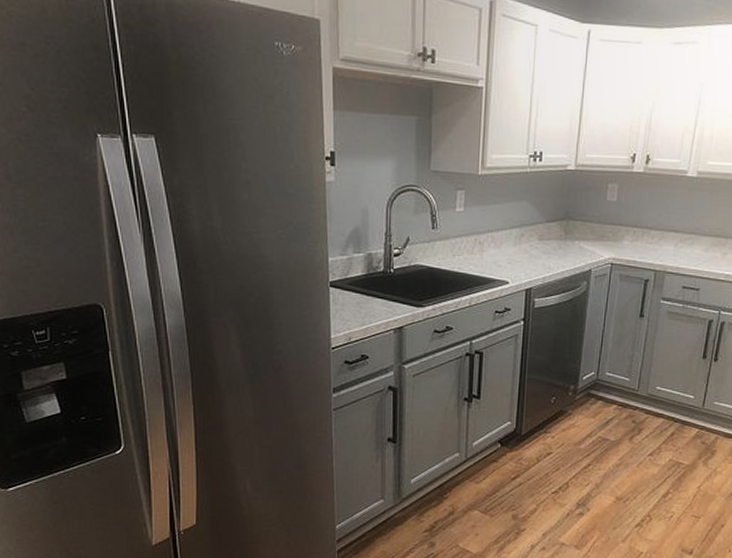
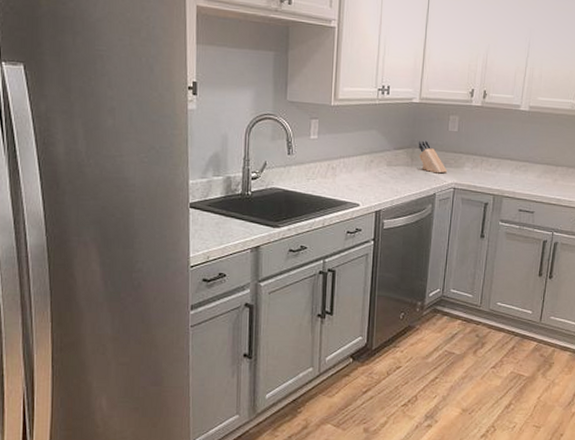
knife block: none [572,212,605,248] -> present [418,140,448,174]

